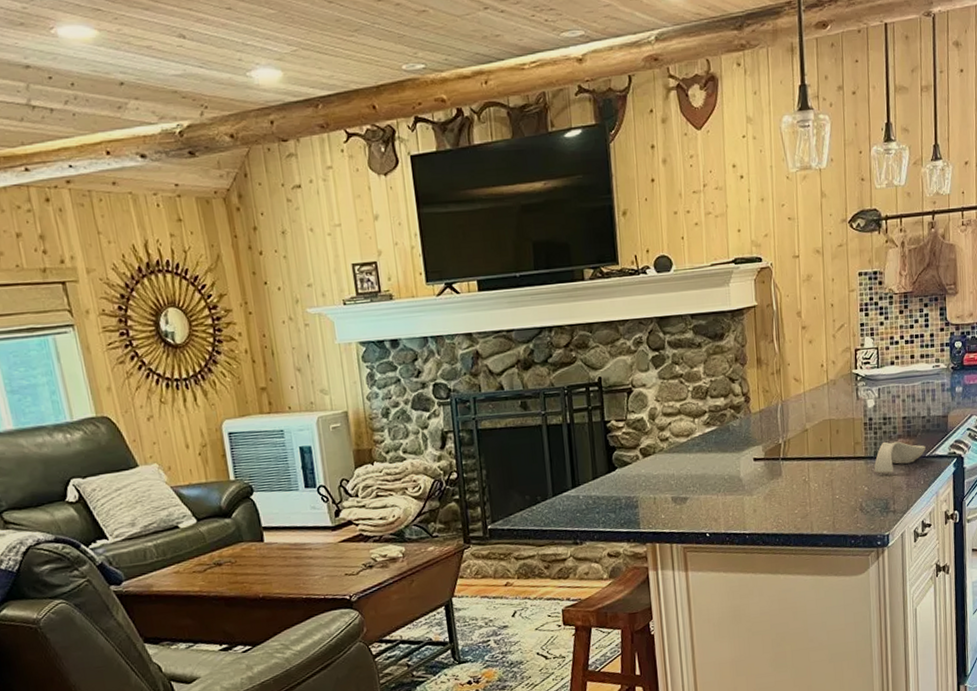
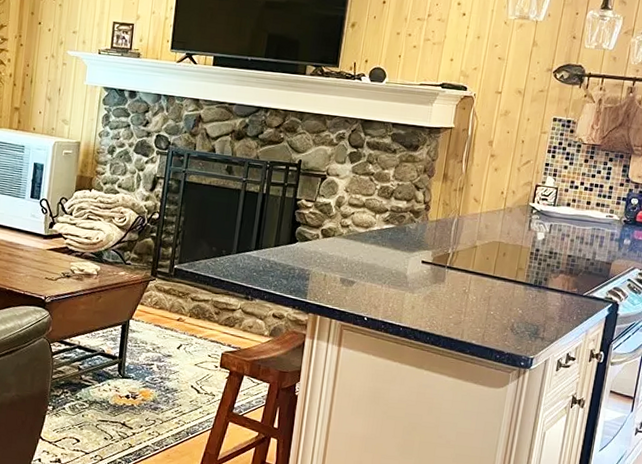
spoon rest: present [874,441,926,474] -> none [531,273,584,303]

